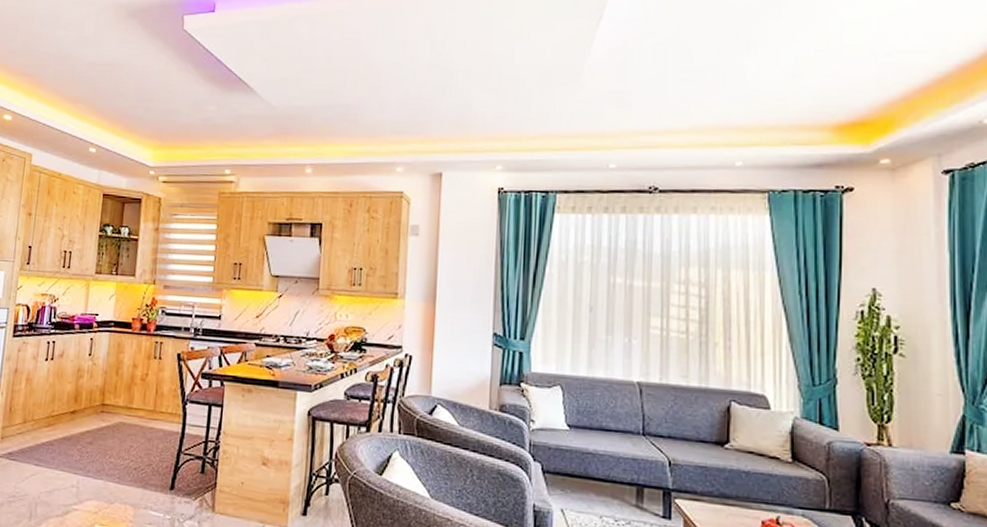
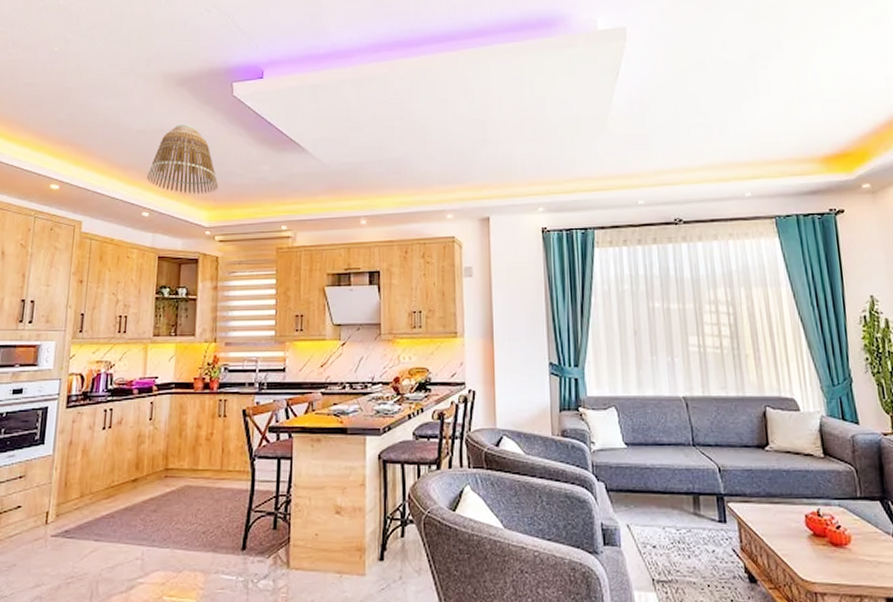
lamp shade: none [94,58,165,132] -> present [146,124,219,194]

